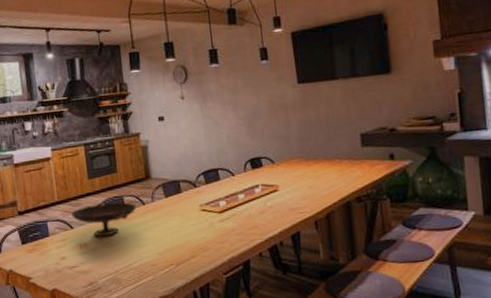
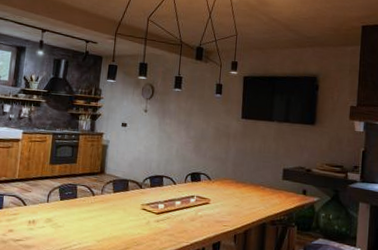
decorative bowl: present [71,202,137,237] -> none [27,187,87,218]

